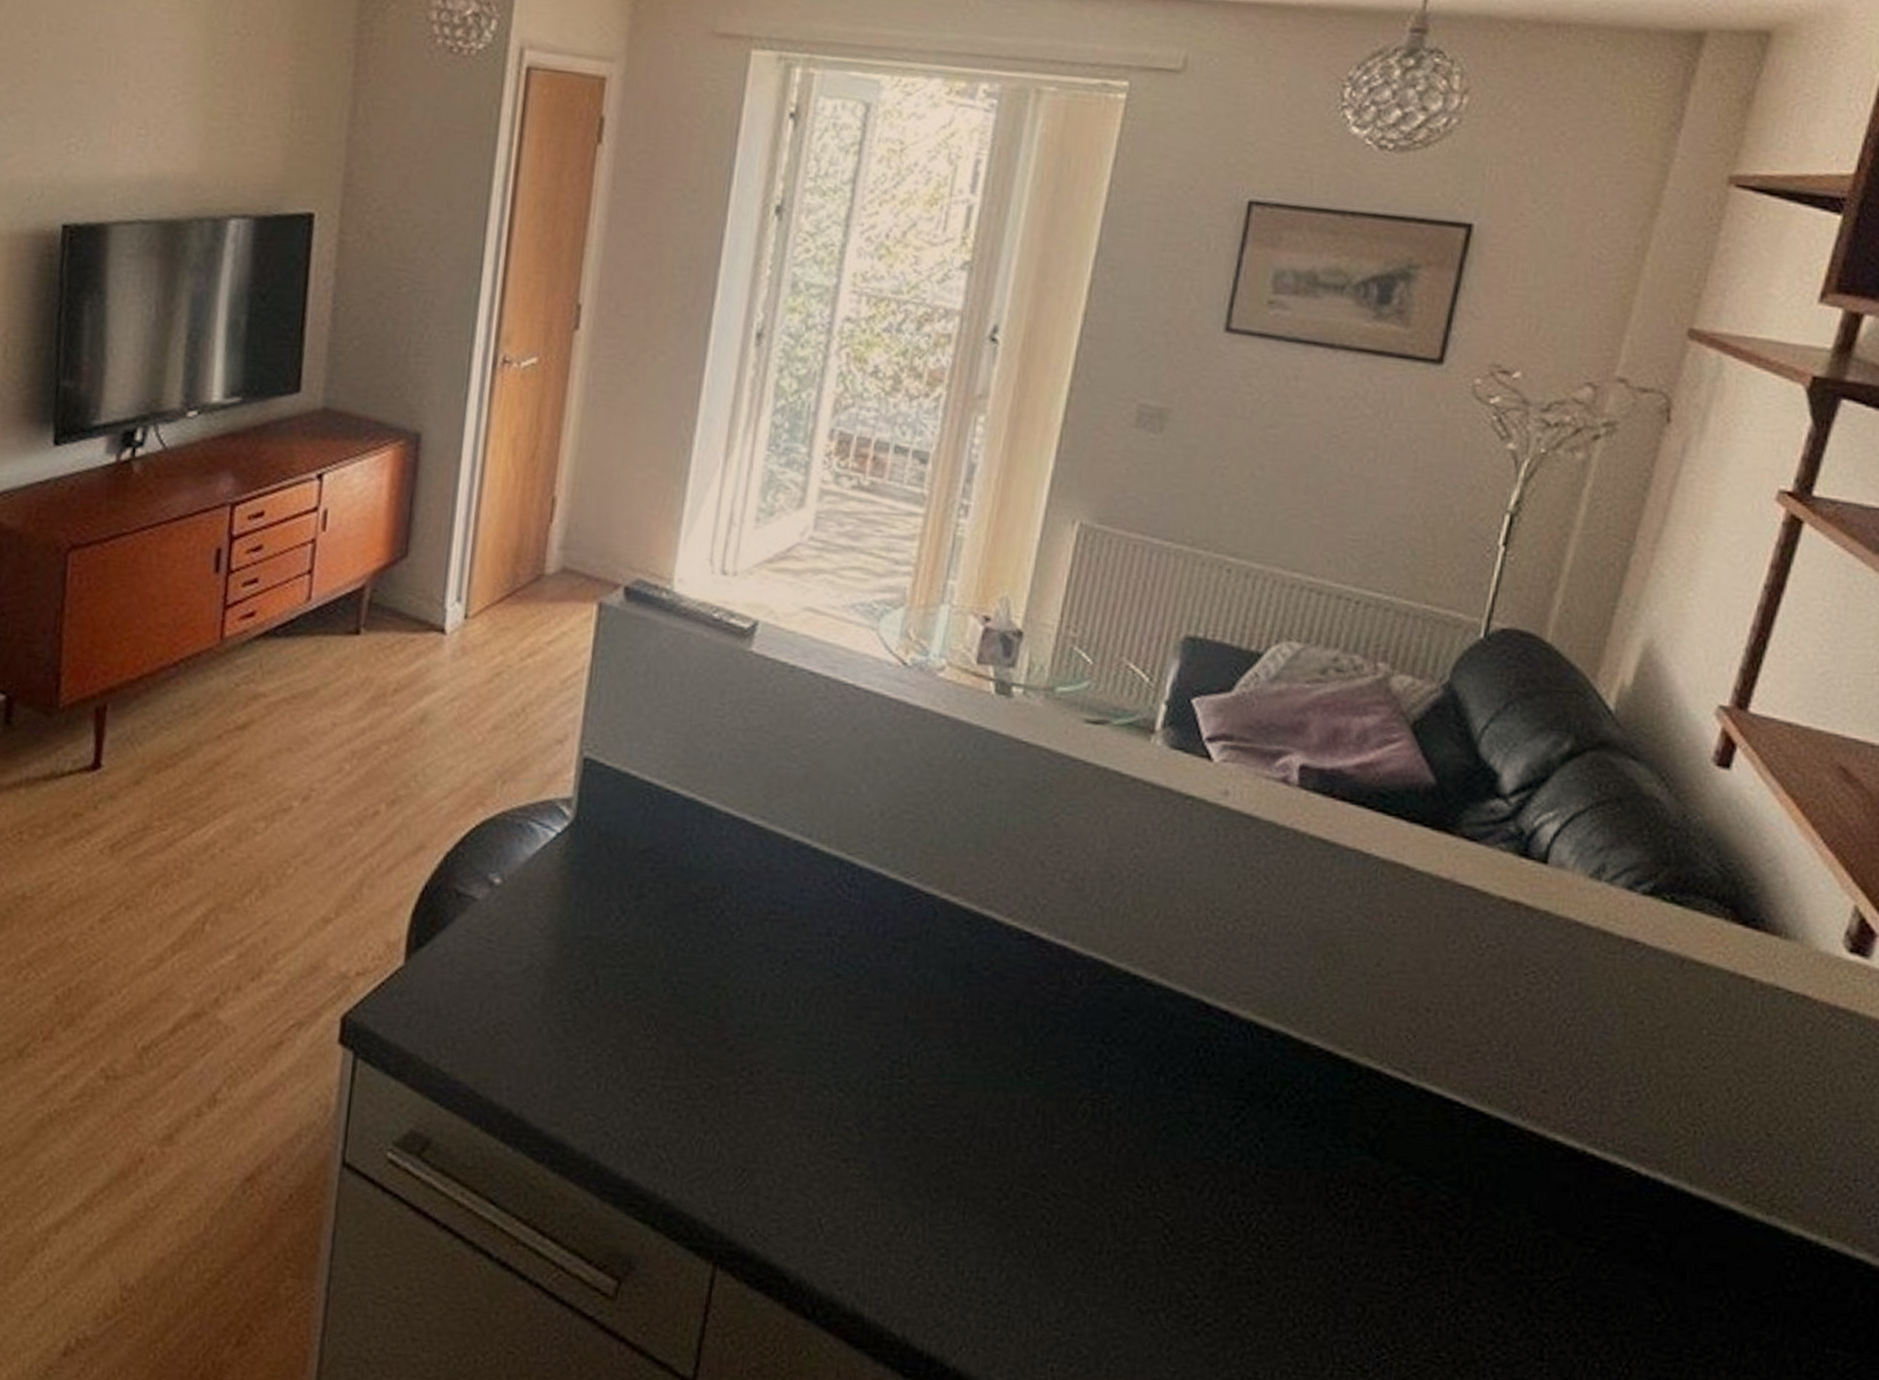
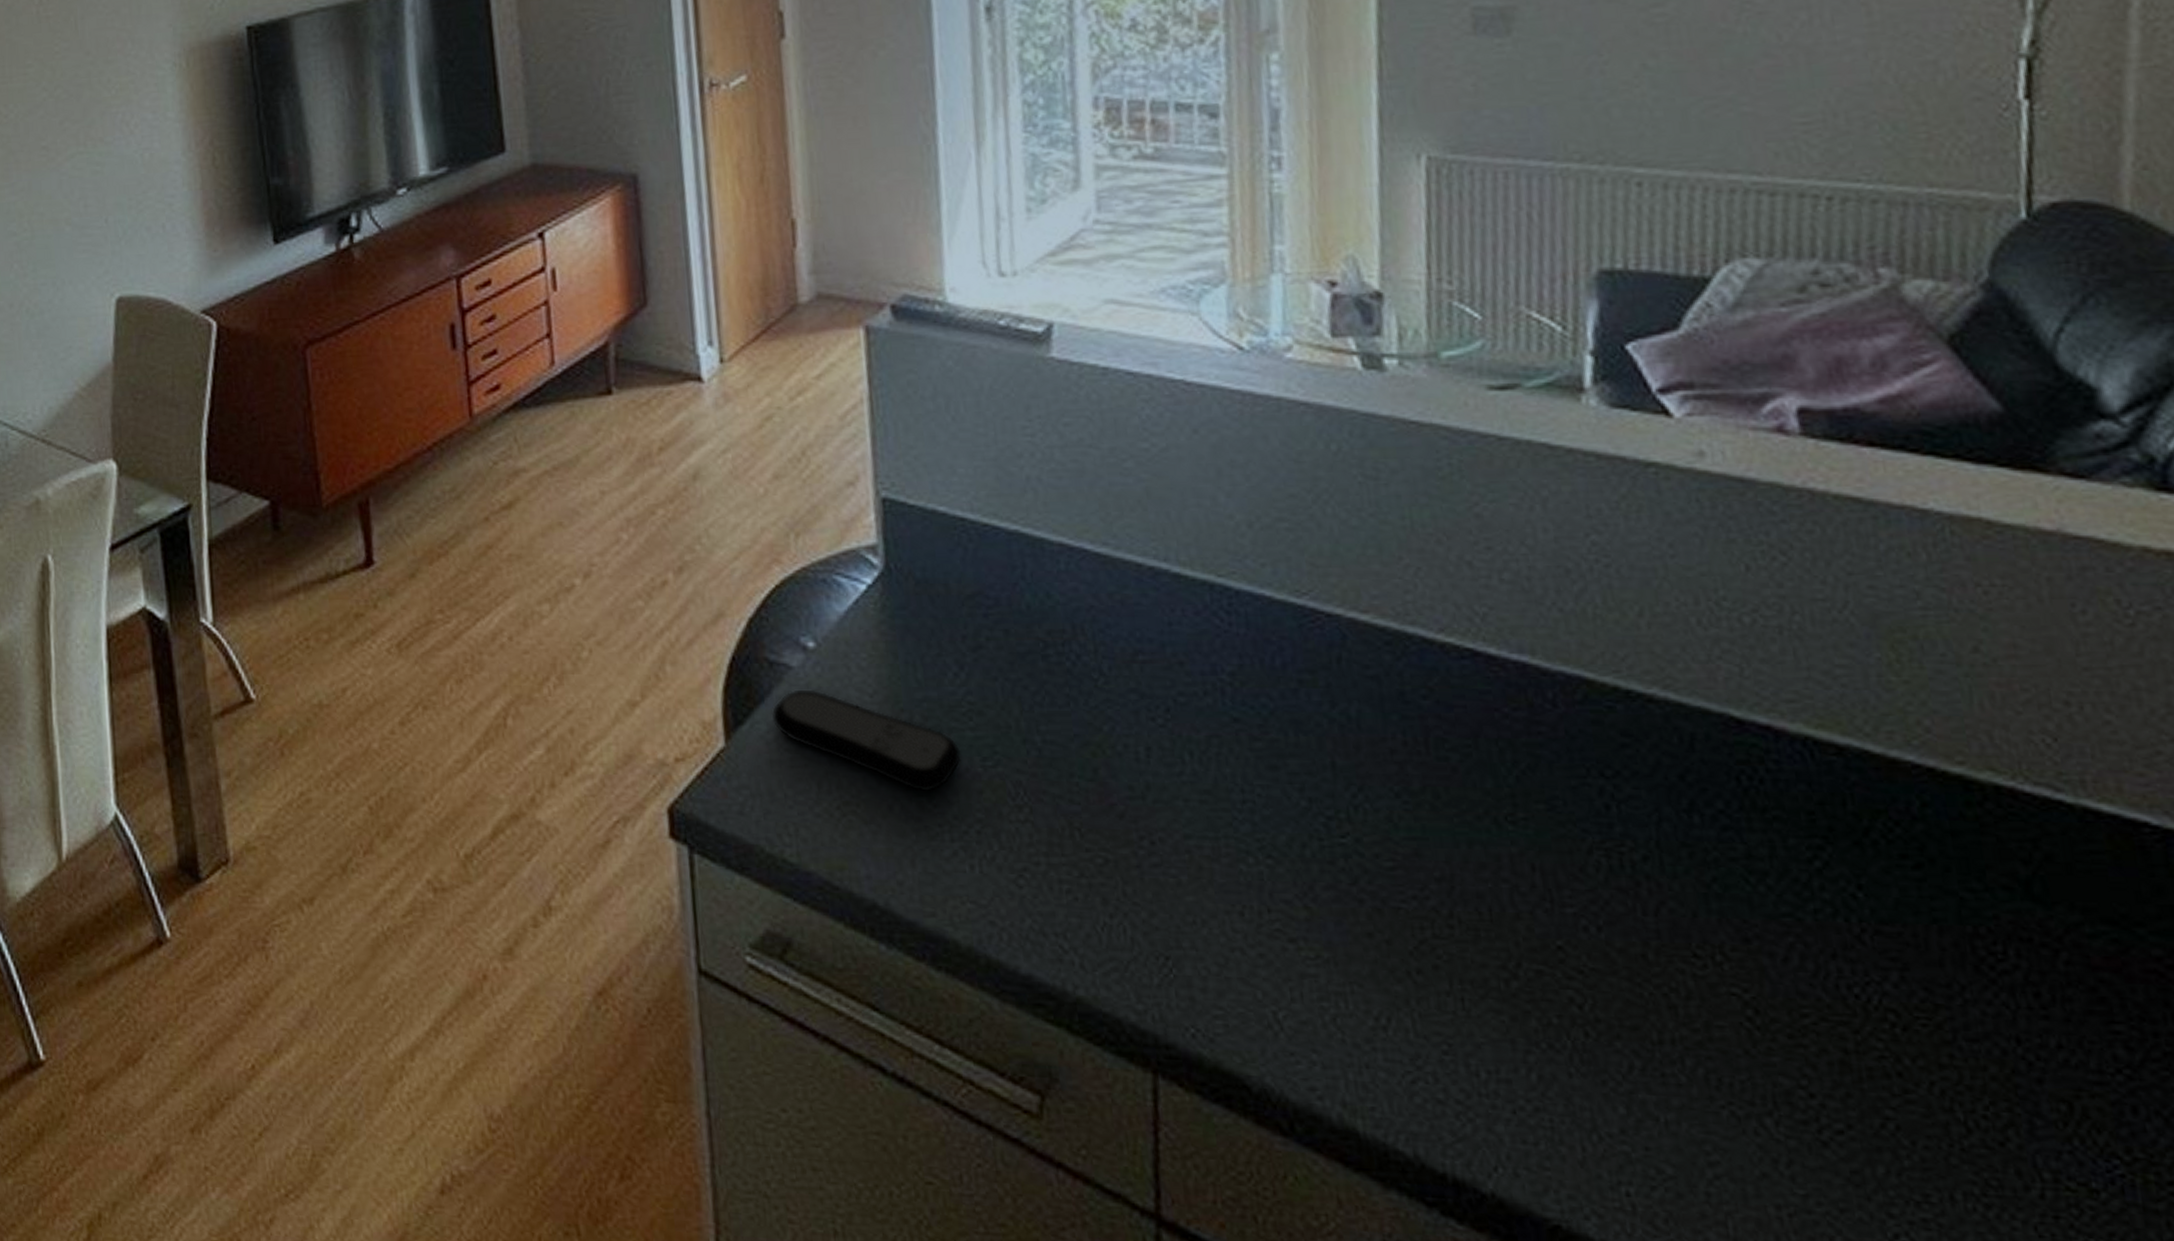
remote control: none [450,920,610,1019] -> present [771,689,962,792]

